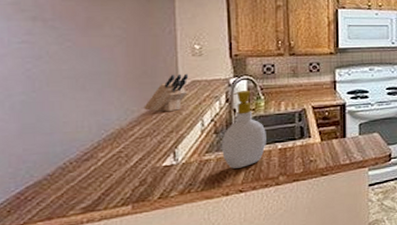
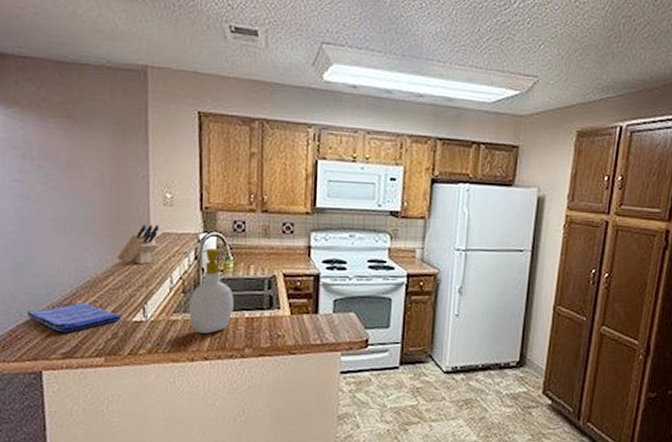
dish towel: none [38,154,150,188] -> present [26,302,122,334]

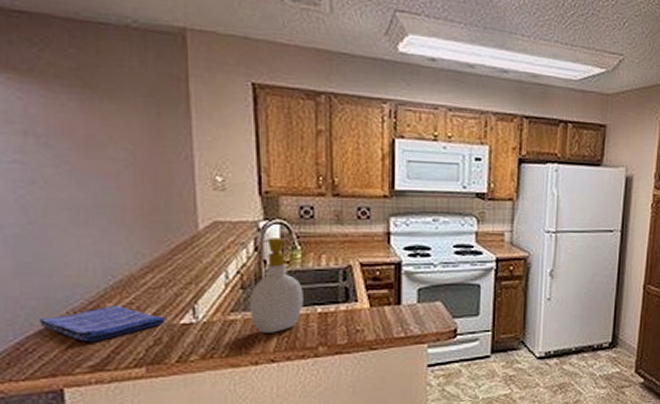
knife block: present [117,224,160,265] -> none [156,212,210,259]

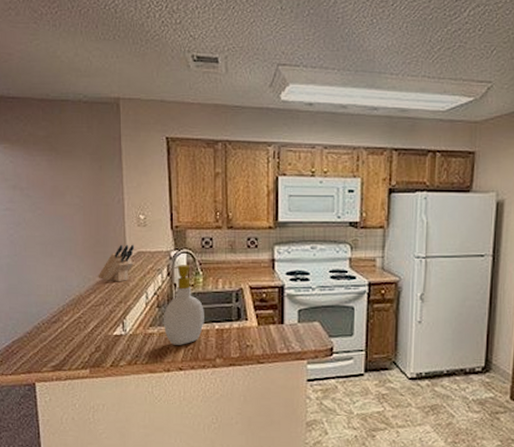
dish towel: present [38,304,166,343] -> none [20,318,104,348]
knife block: none [156,212,210,259] -> present [98,244,135,282]

